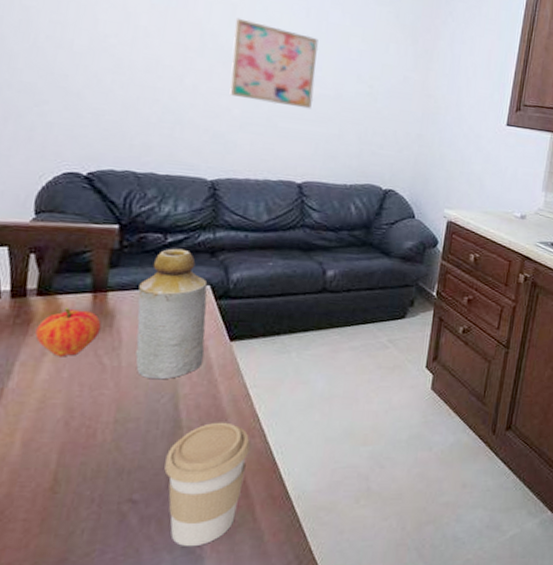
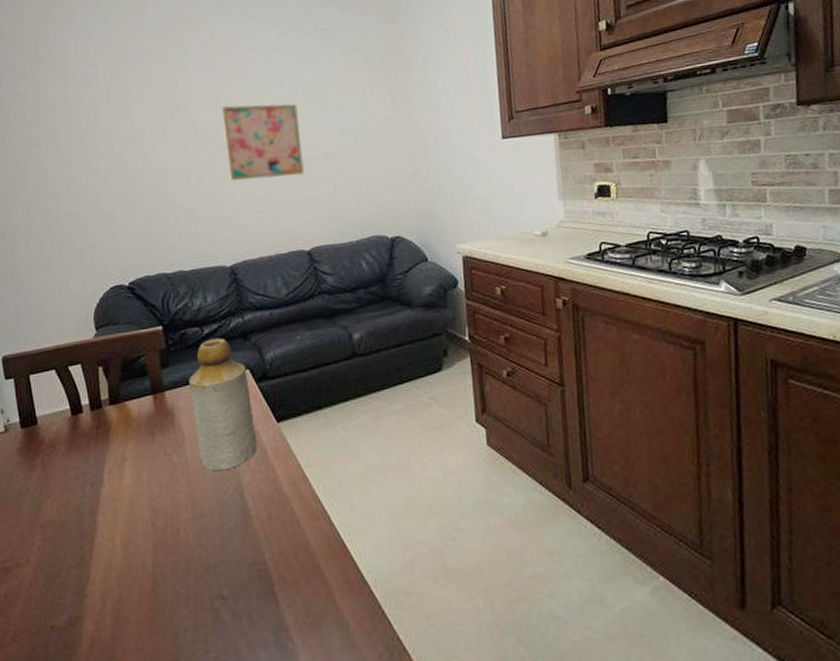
fruit: present [35,308,102,357] -> none [115,412,165,461]
coffee cup: present [164,422,250,547] -> none [243,506,318,643]

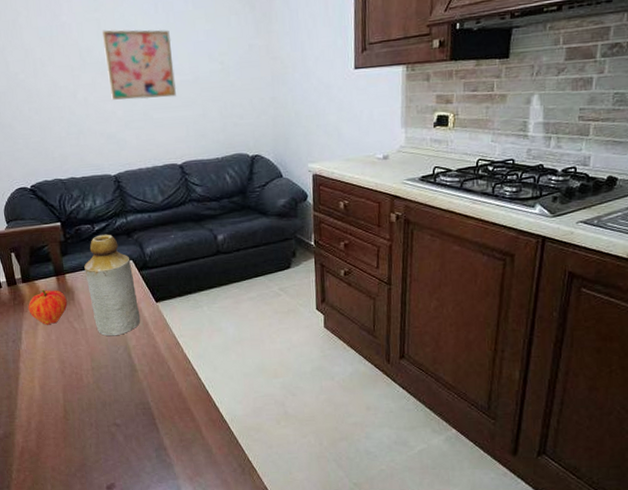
fruit: none [115,412,165,461] -> present [28,289,68,325]

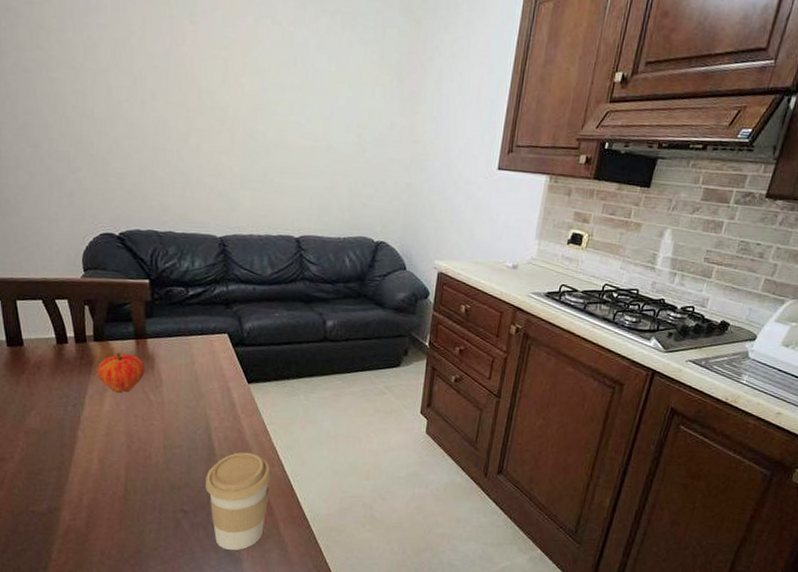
bottle: present [84,234,140,337] -> none [170,300,228,415]
wall art: present [101,29,177,100] -> none [227,72,307,163]
coffee cup: none [131,365,189,457] -> present [205,452,271,551]

